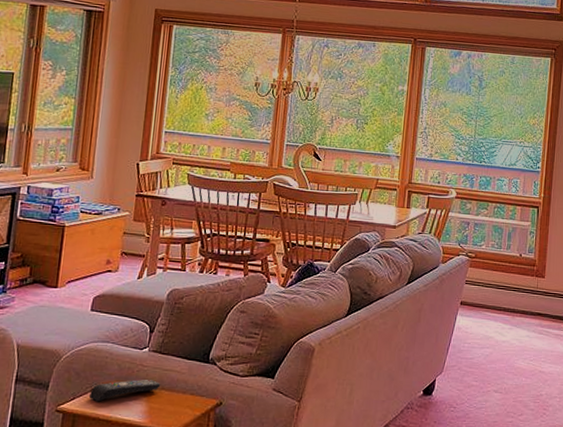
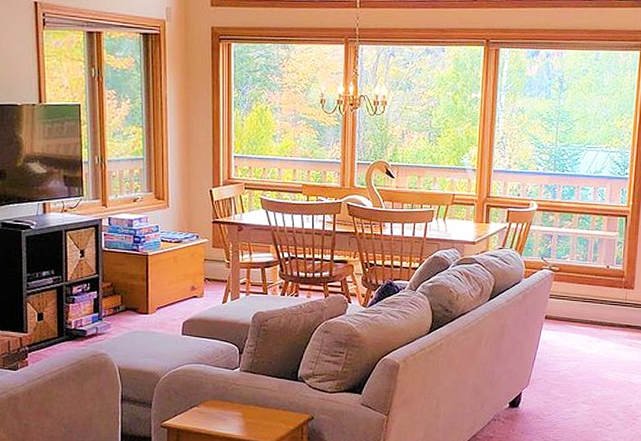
remote control: present [89,379,161,402] -> none [190,397,254,418]

